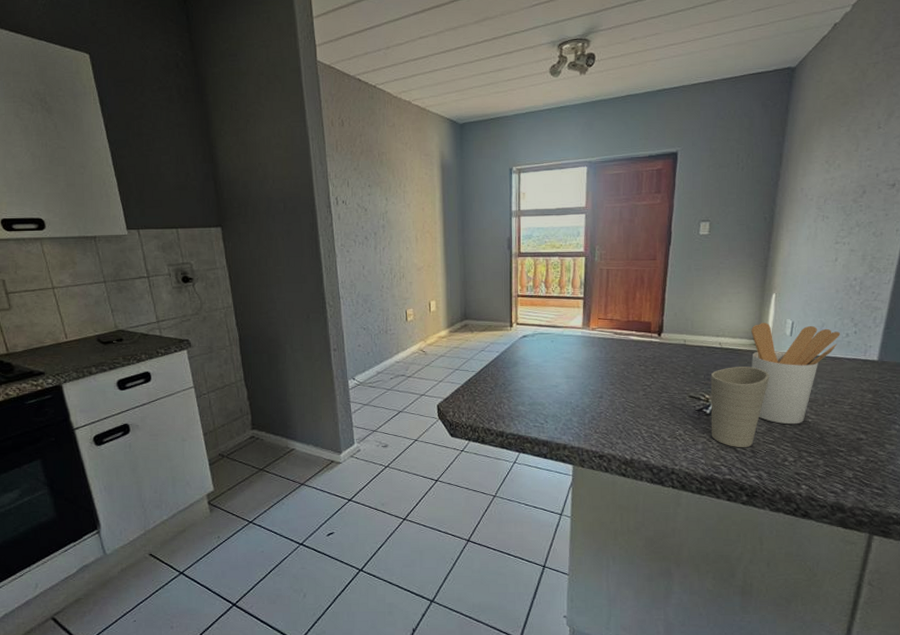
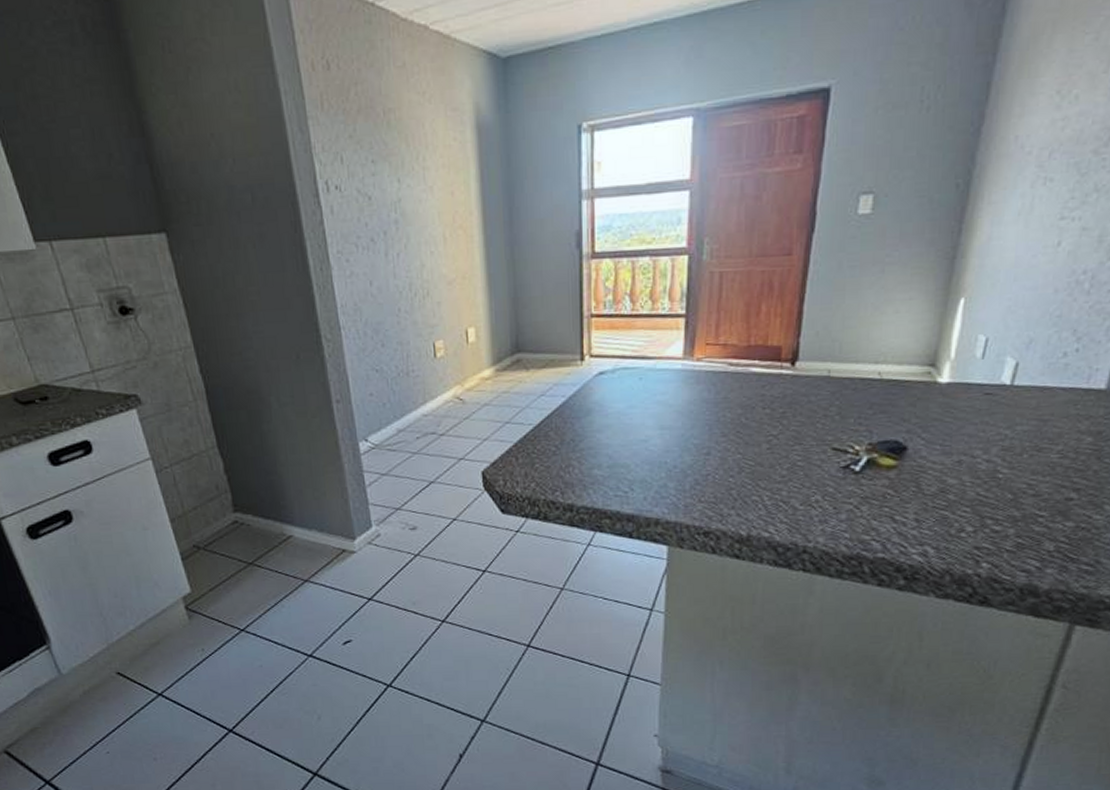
cup: present [710,366,770,448] -> none [860,404,949,516]
utensil holder: present [751,323,840,425] -> none [923,341,1055,483]

